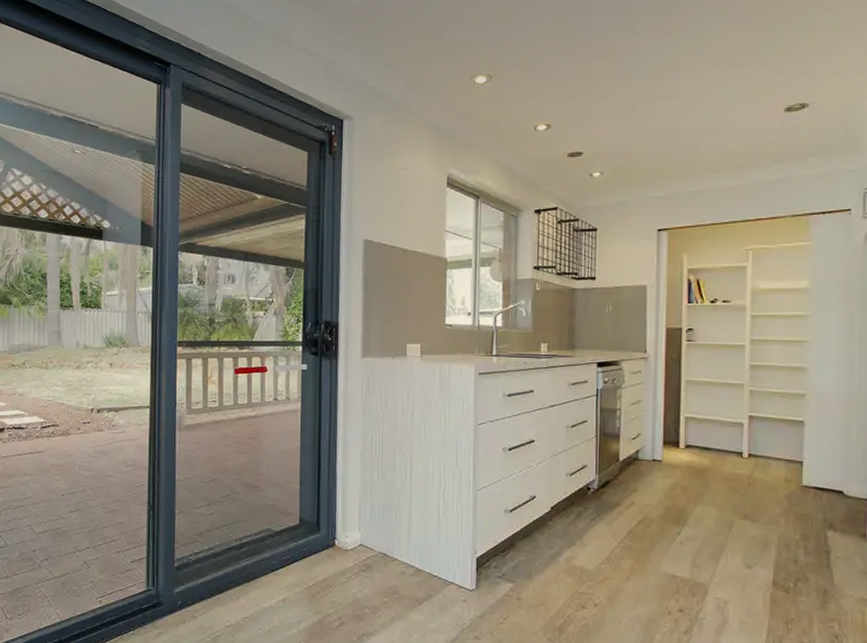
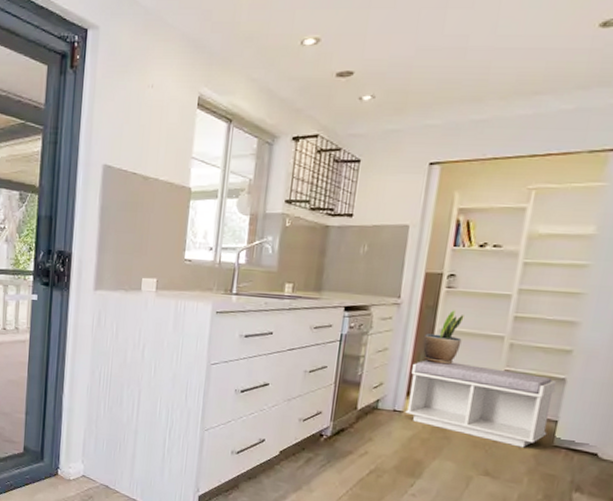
bench: none [664,410,797,490] -> present [405,360,557,448]
potted plant: none [673,362,707,413] -> present [423,310,464,365]

